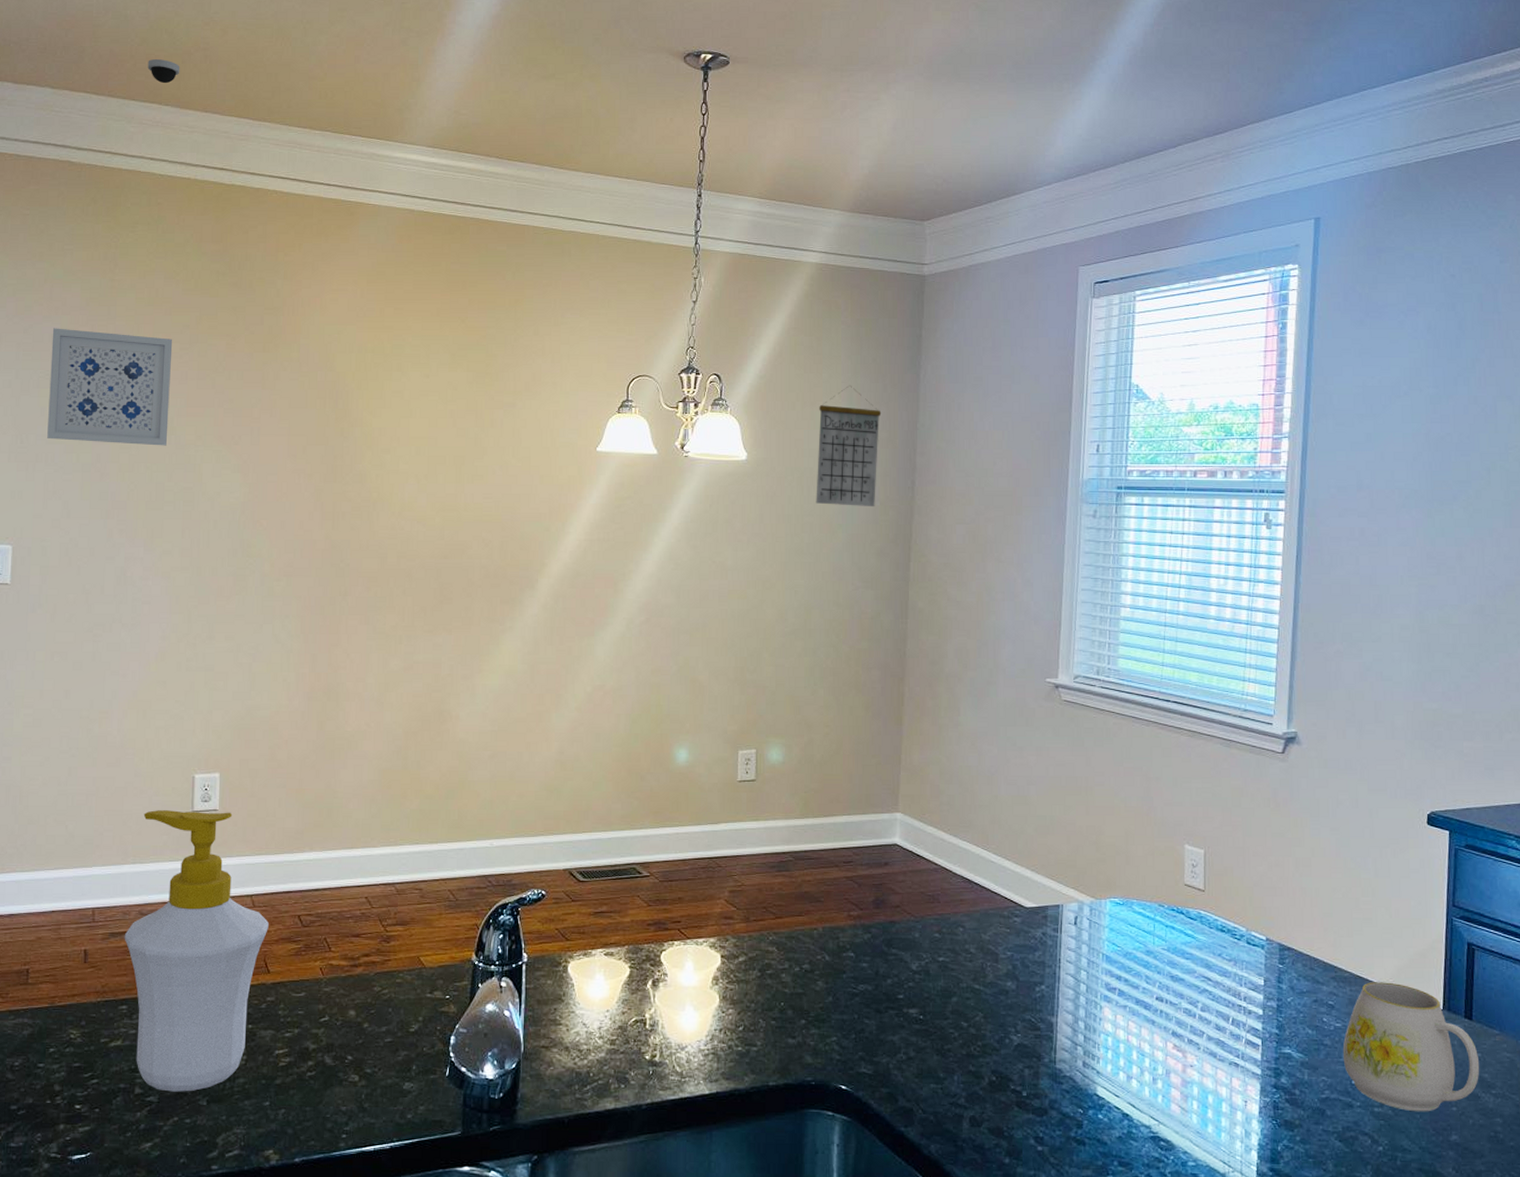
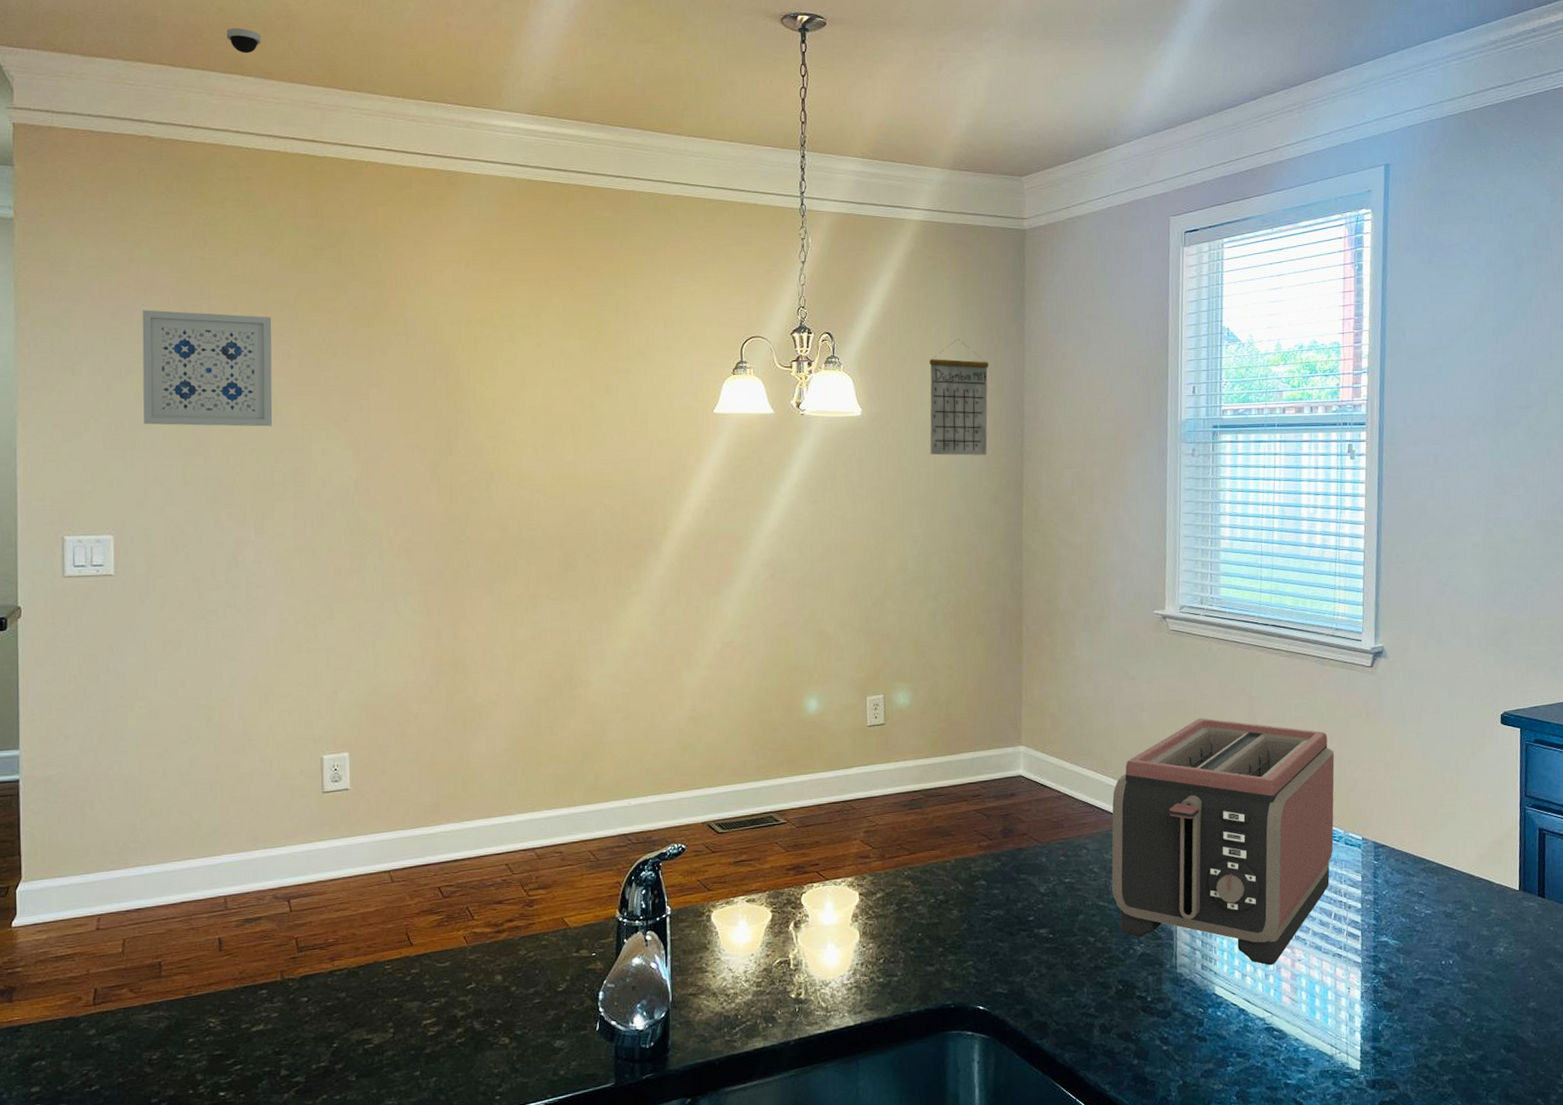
soap bottle: present [124,810,269,1092] -> none [259,790,409,1071]
toaster: none [989,796,1239,1069] -> present [1111,718,1335,966]
mug: present [1342,982,1480,1112] -> none [1433,869,1553,985]

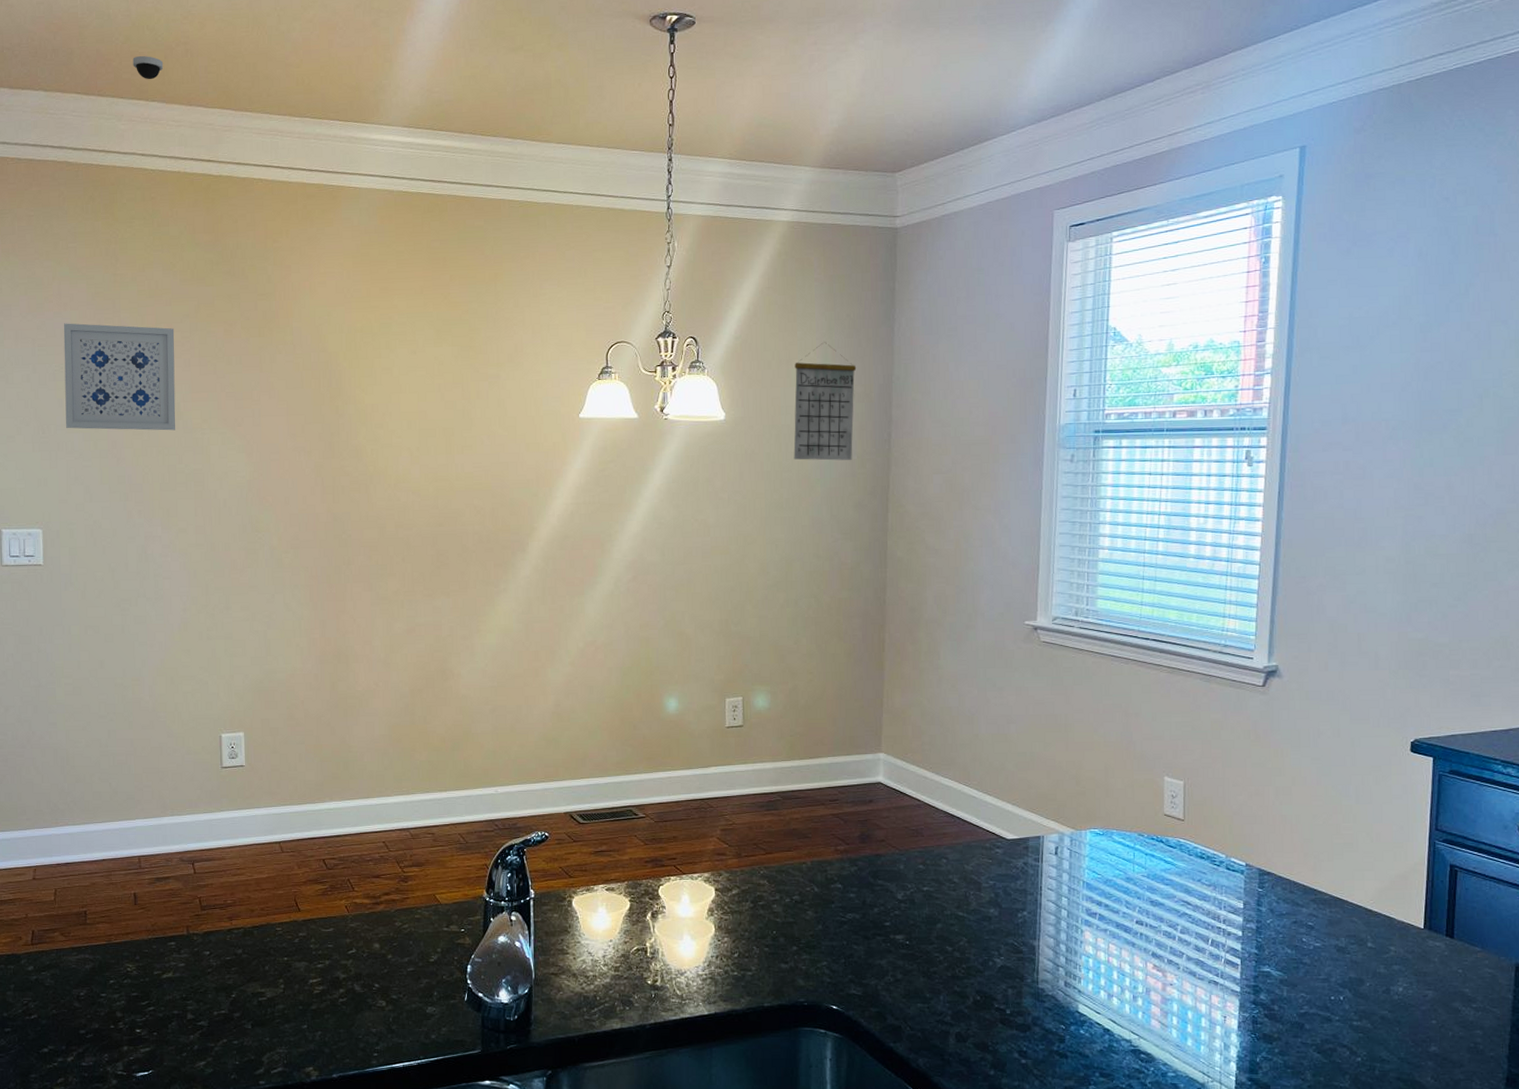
toaster: present [1111,718,1335,966] -> none [972,732,1218,988]

